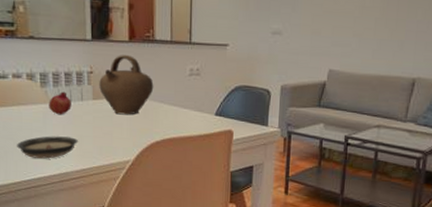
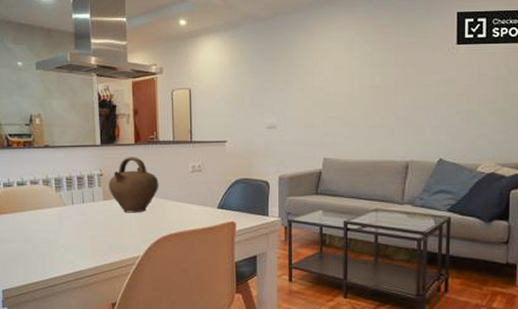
saucer: present [16,136,78,159] -> none [34,237,90,259]
fruit: present [49,91,71,115] -> none [63,194,84,217]

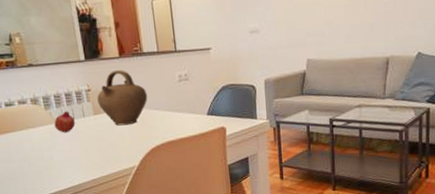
fruit: none [63,194,84,217] -> present [54,111,75,133]

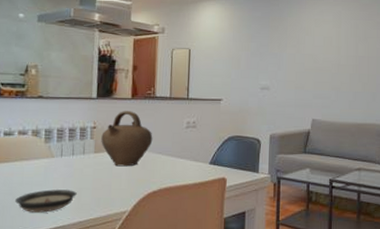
saucer: none [30,151,86,175] -> present [14,189,77,213]
fruit: present [54,111,75,133] -> none [51,146,73,169]

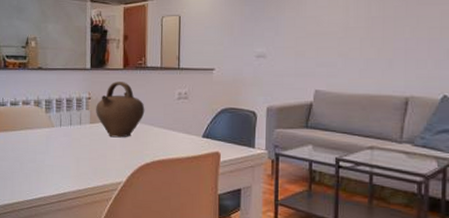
saucer: present [14,189,77,213] -> none [21,158,75,180]

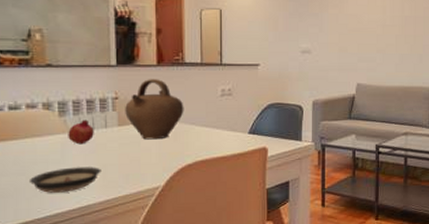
saucer: none [21,158,75,180] -> present [28,167,101,193]
fruit: none [51,116,71,138] -> present [68,120,94,145]

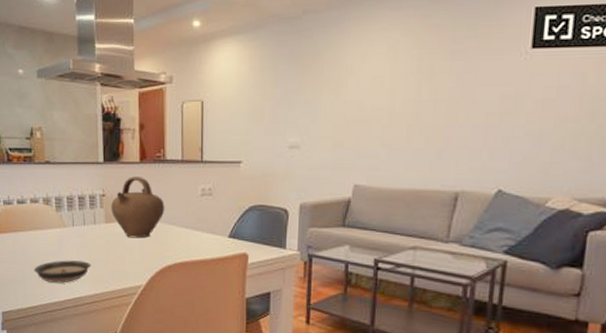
fruit: present [68,120,94,145] -> none [63,215,85,239]

